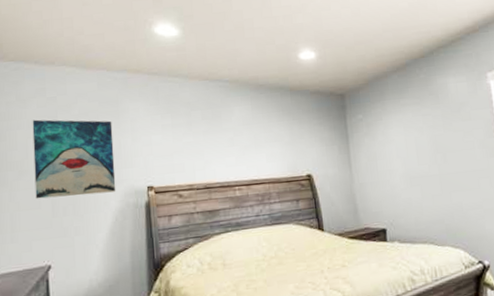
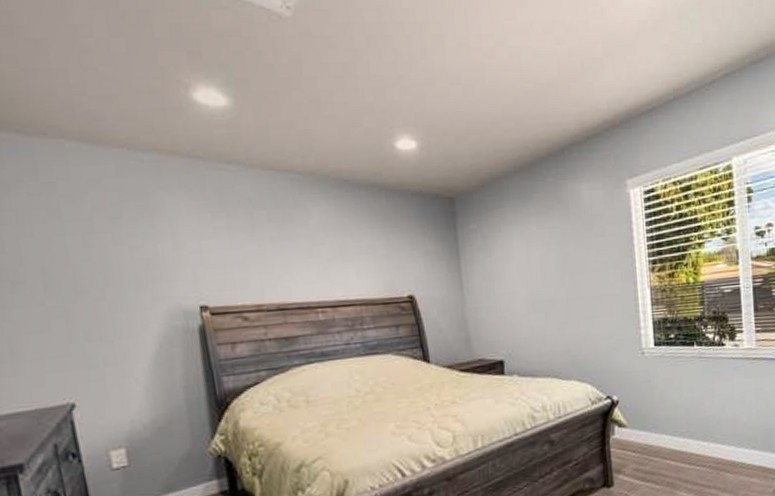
wall art: present [32,119,116,199] -> none [22,212,157,320]

